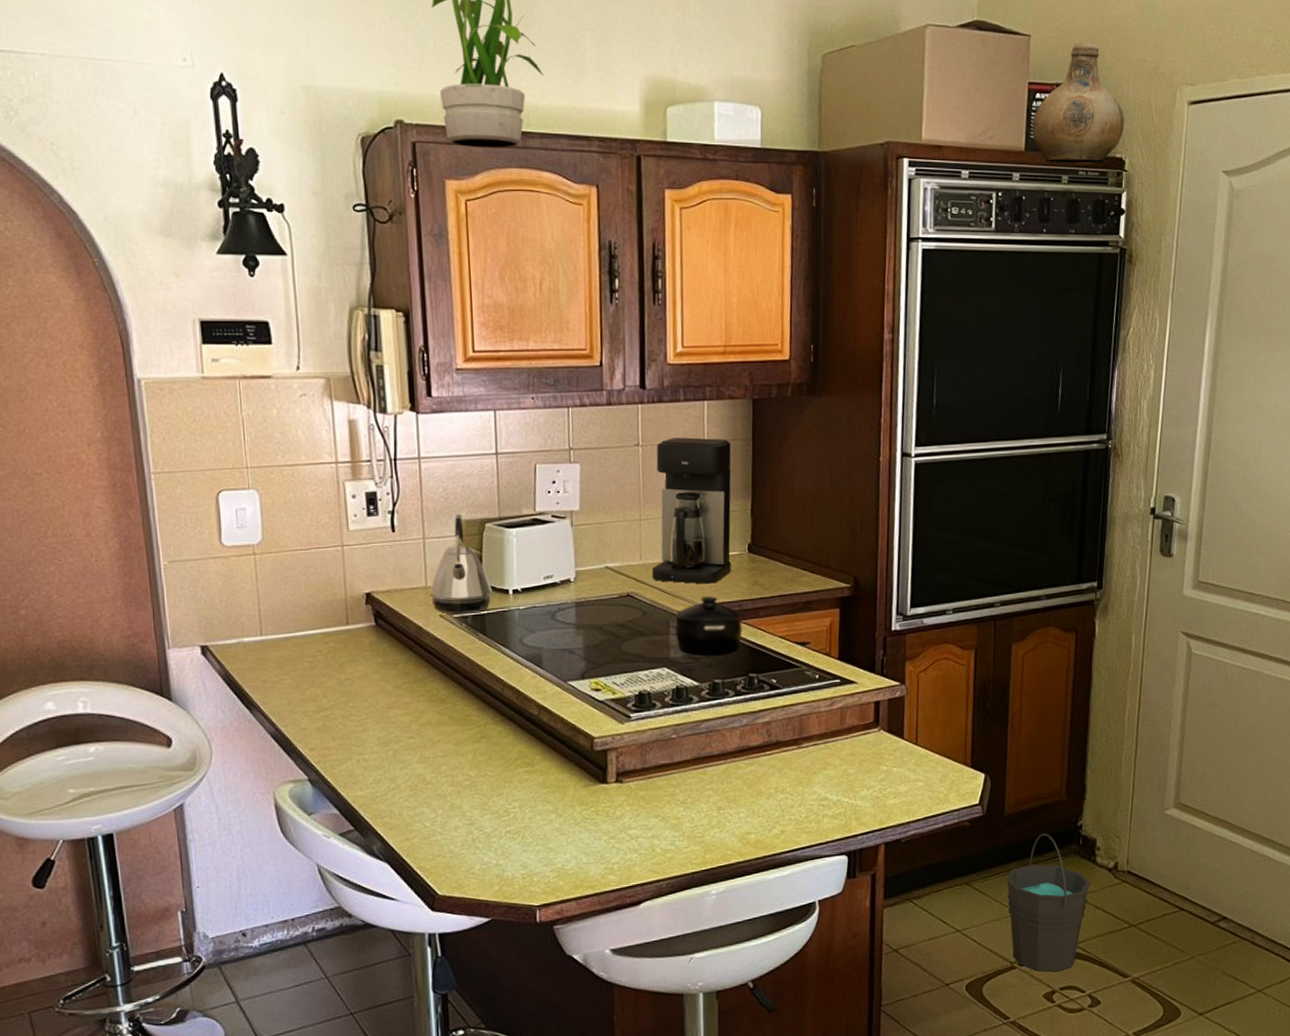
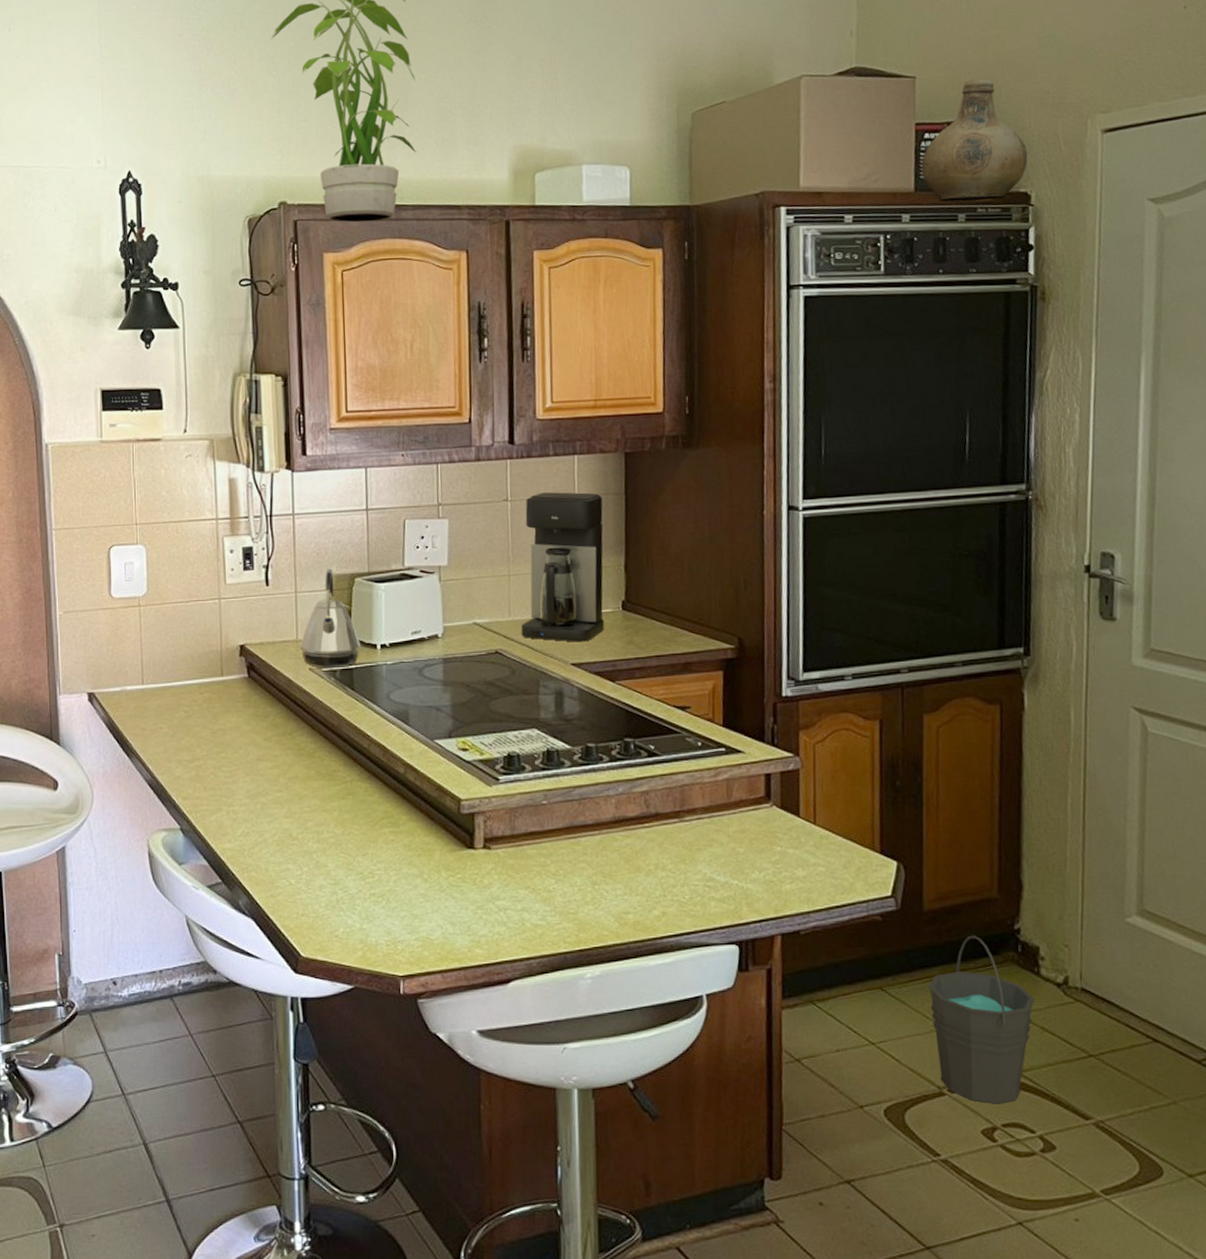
saucepan: present [675,596,743,656] -> none [545,655,617,717]

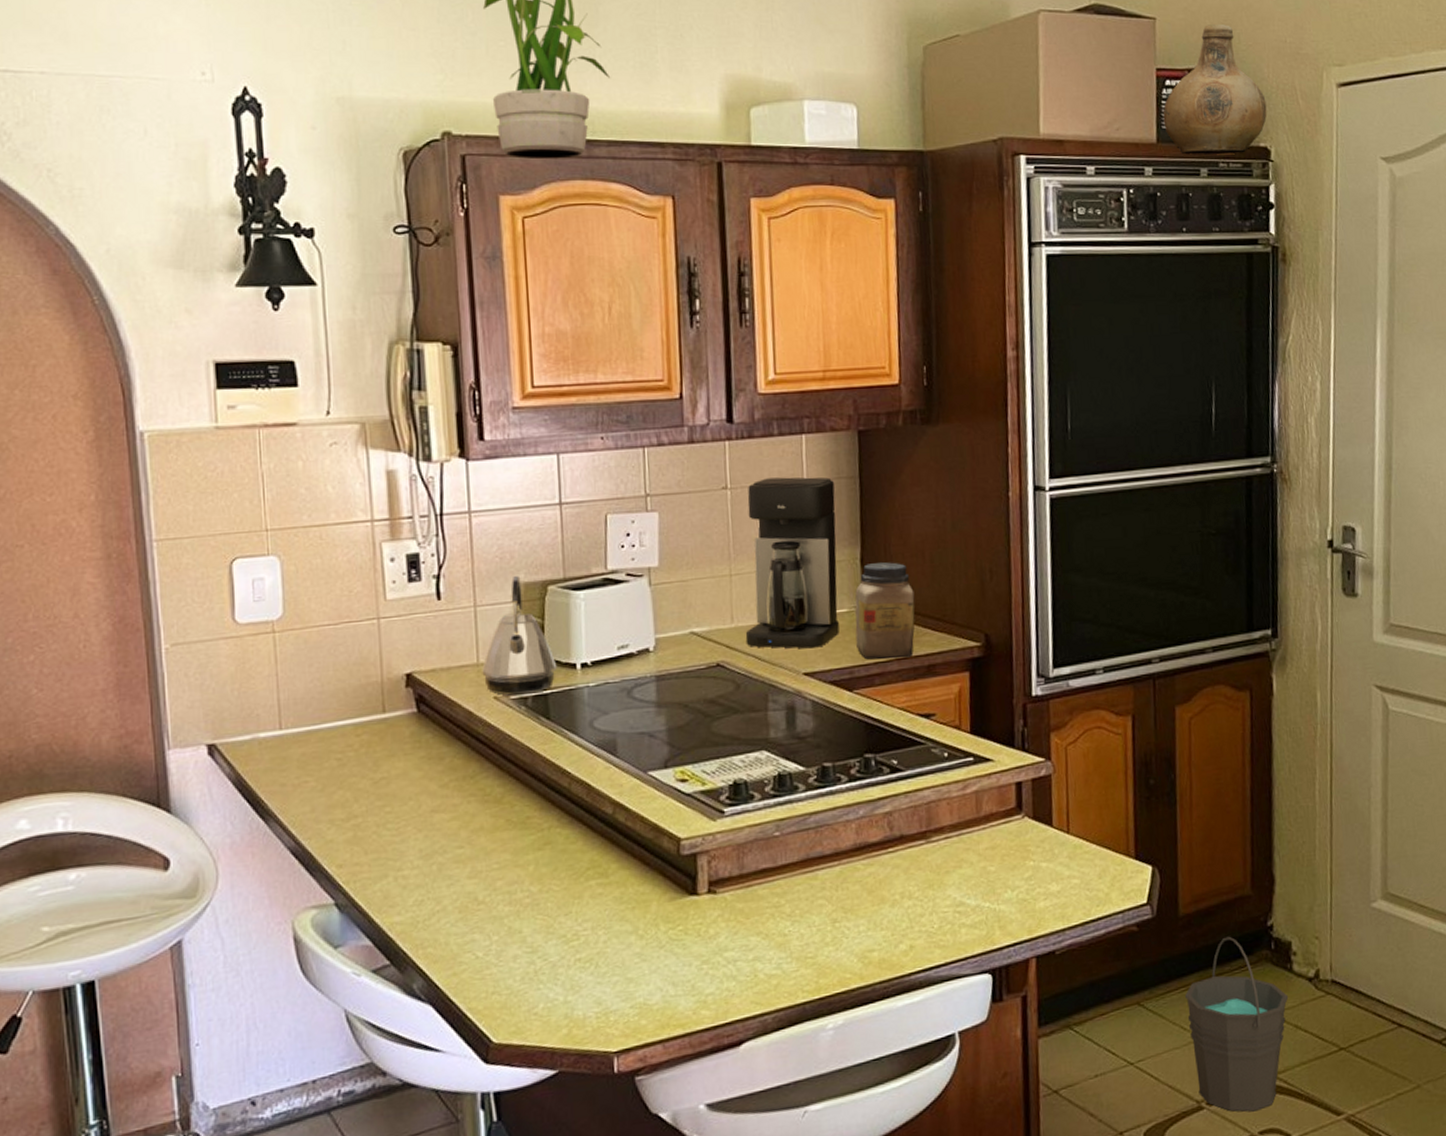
jar: none [618,569,674,656] -> present [855,562,915,660]

